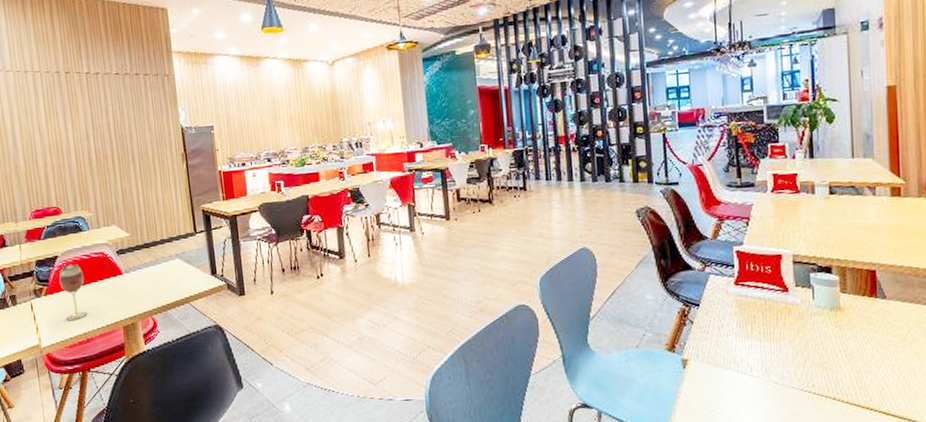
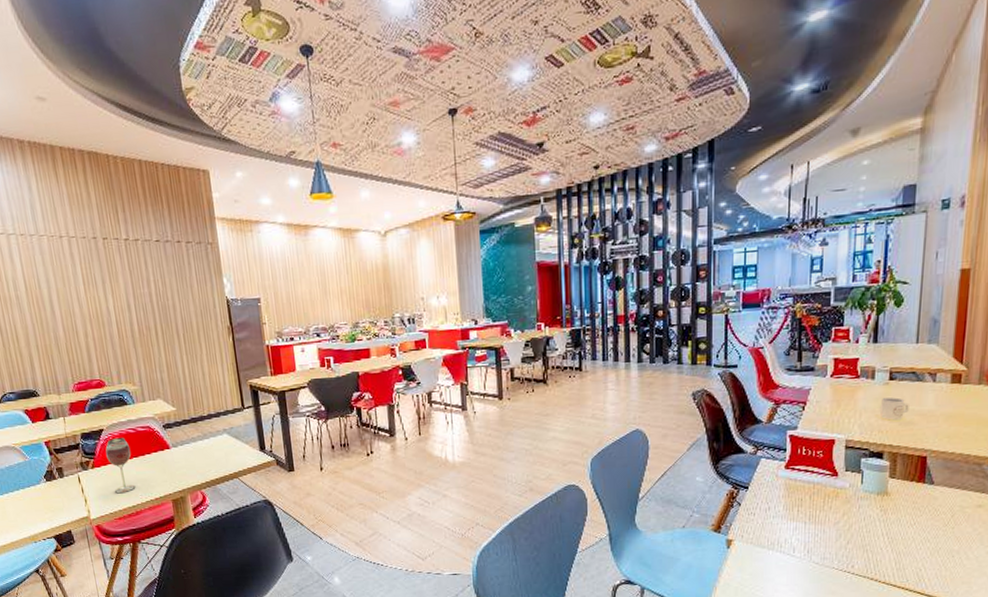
mug: none [823,211,852,236] -> present [879,397,909,422]

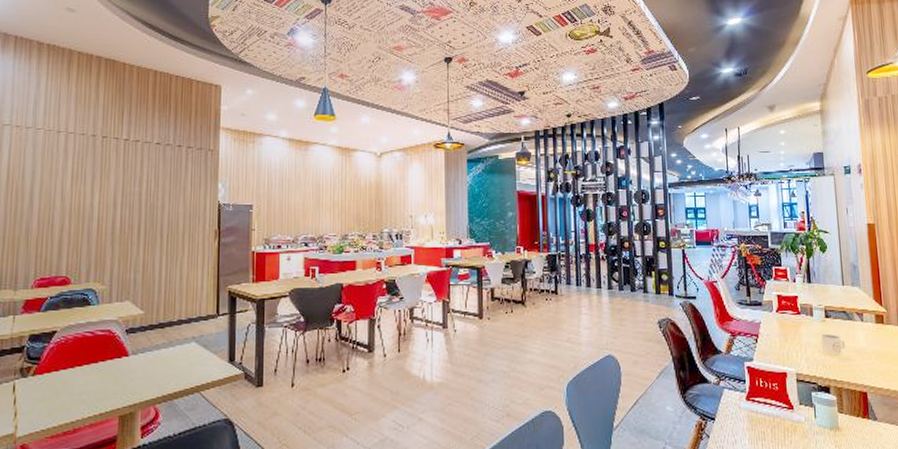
wineglass: present [105,437,136,494] -> none [53,340,83,407]

